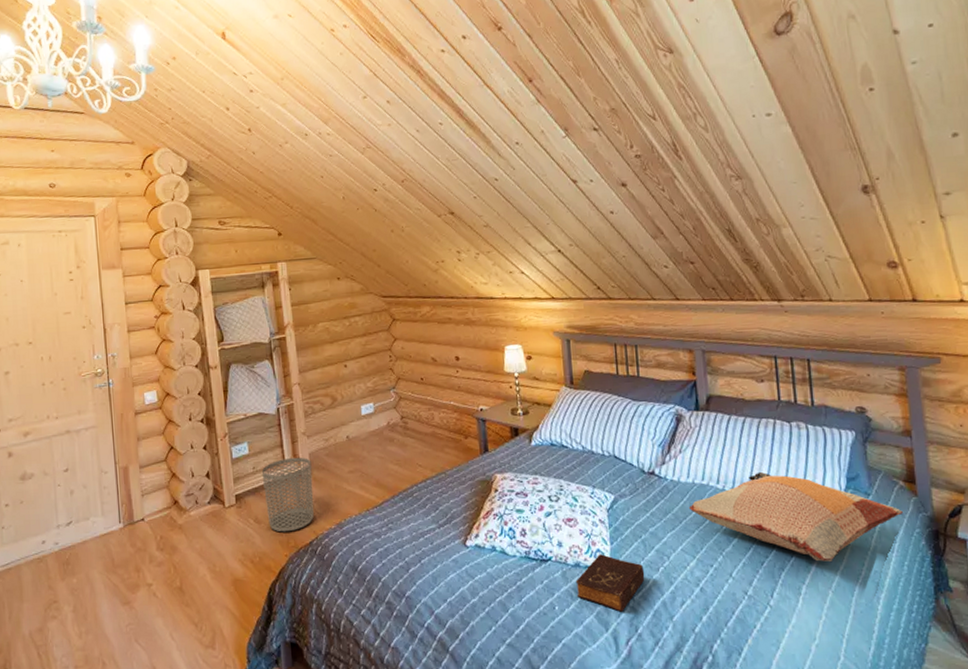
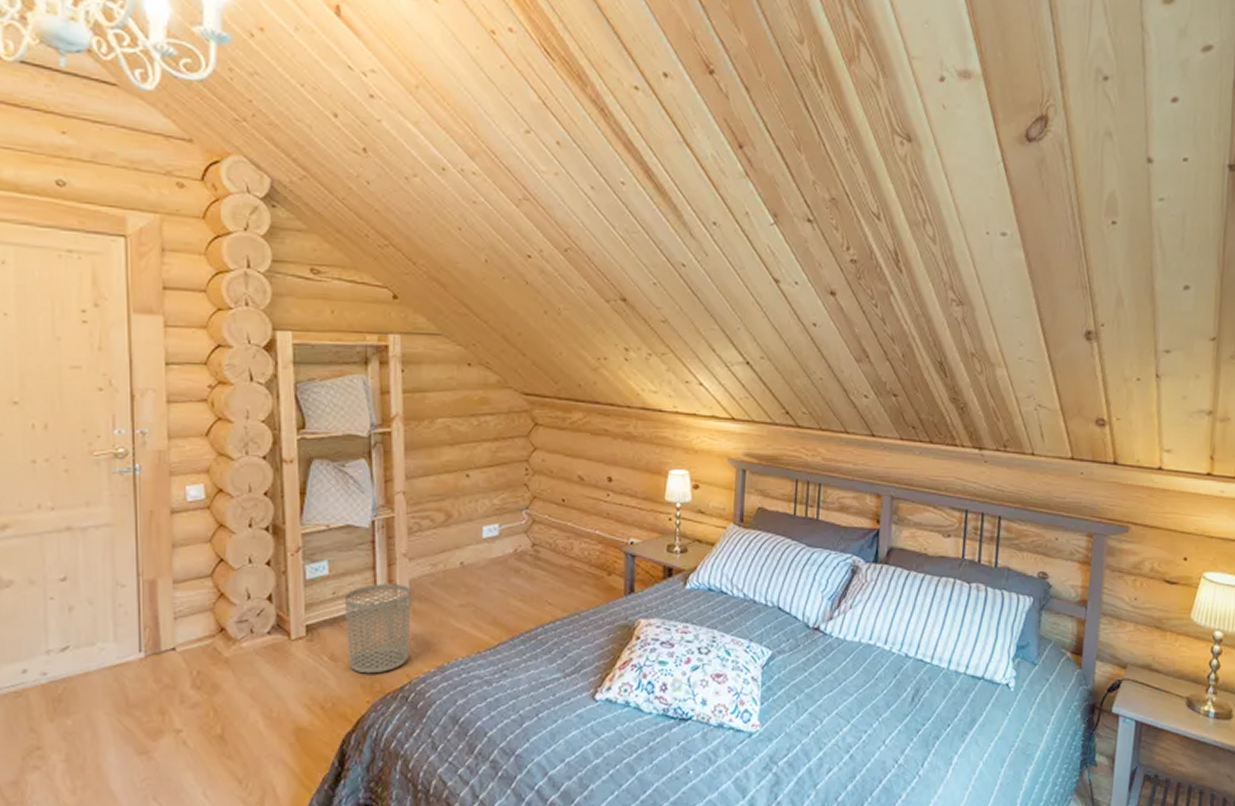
book: present [575,554,645,612] -> none [715,715,794,778]
decorative pillow: present [688,471,903,562] -> none [850,634,1065,732]

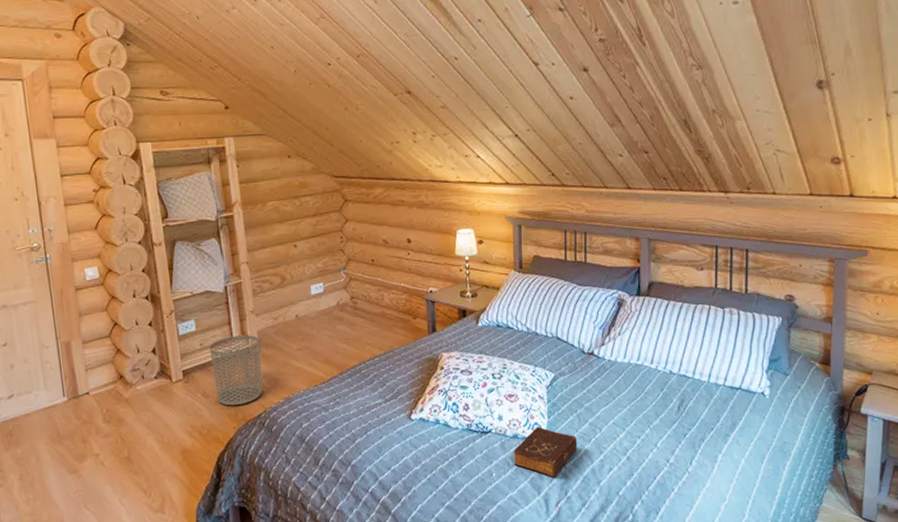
book: none [715,715,794,778] -> present [513,427,577,478]

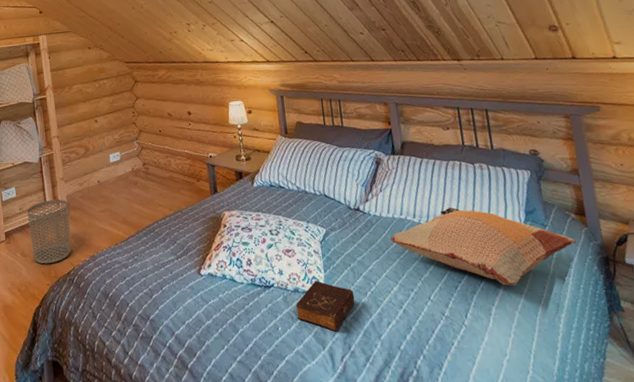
decorative pillow: none [622,353,815,434] -> present [390,206,576,286]

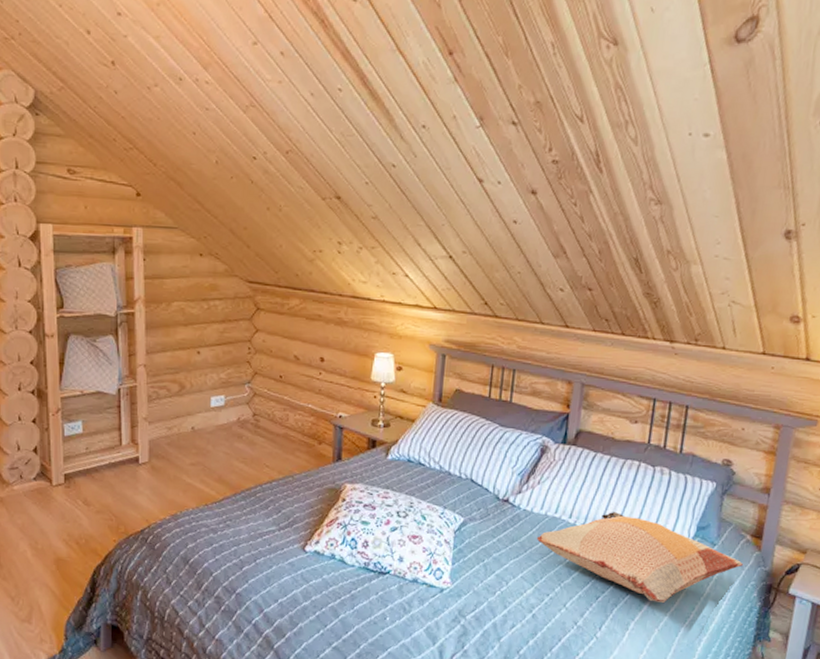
waste bin: present [27,199,71,264] -> none [95,442,151,518]
book: present [295,280,355,332] -> none [409,573,481,629]

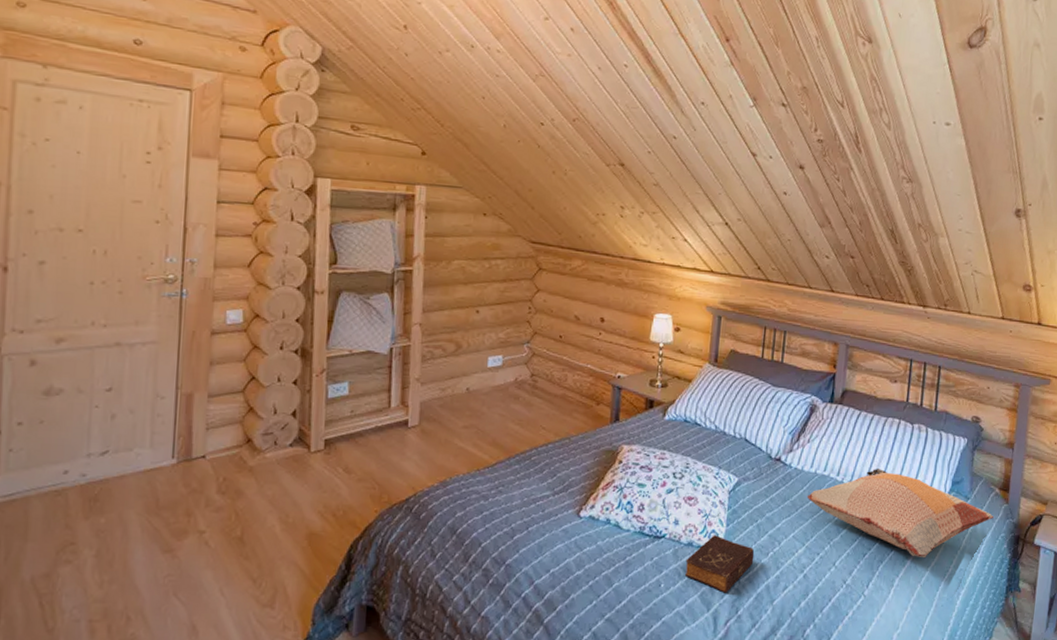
book: none [409,573,481,629] -> present [684,535,755,593]

